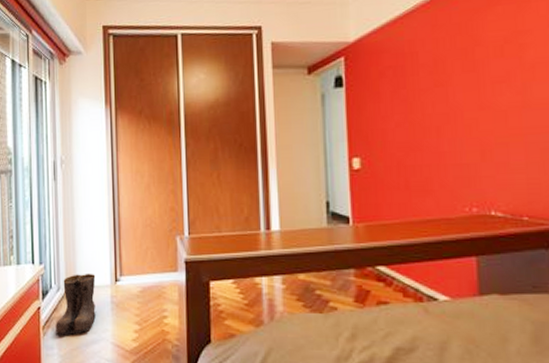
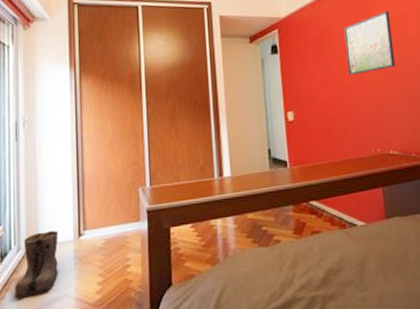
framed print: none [434,28,507,114] -> present [344,11,395,76]

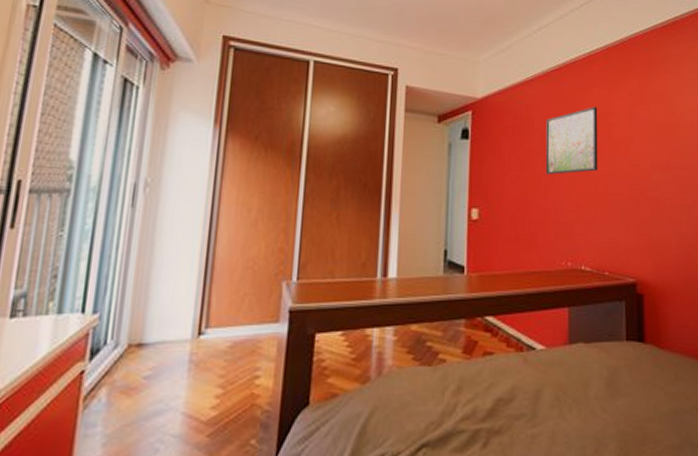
boots: present [15,230,59,298] -> none [103,324,172,408]

